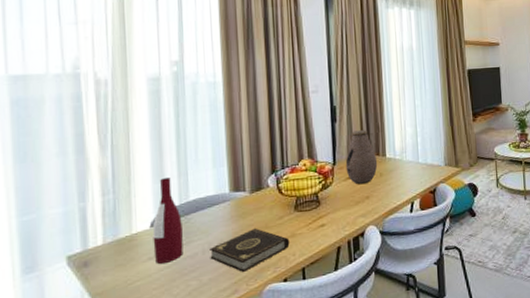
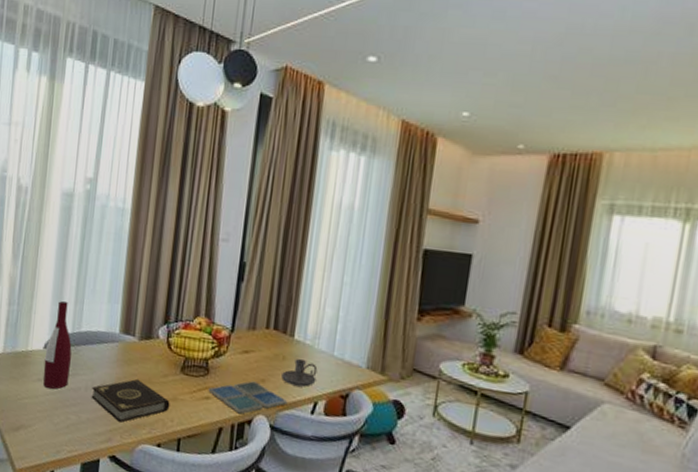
drink coaster: none [322,200,391,231] -> present [208,381,288,414]
vase: present [345,130,378,185] -> none [244,297,283,365]
candle holder: none [382,171,410,195] -> present [281,358,318,387]

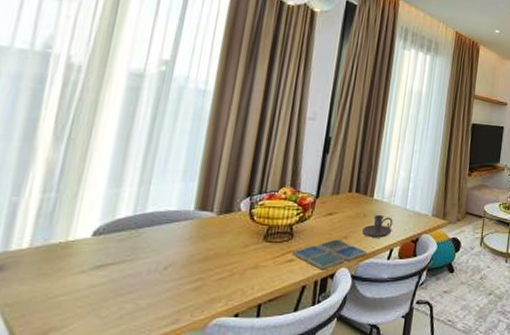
wine bottle: present [43,300,72,389] -> none [88,182,132,279]
book: present [91,378,170,423] -> none [155,253,251,300]

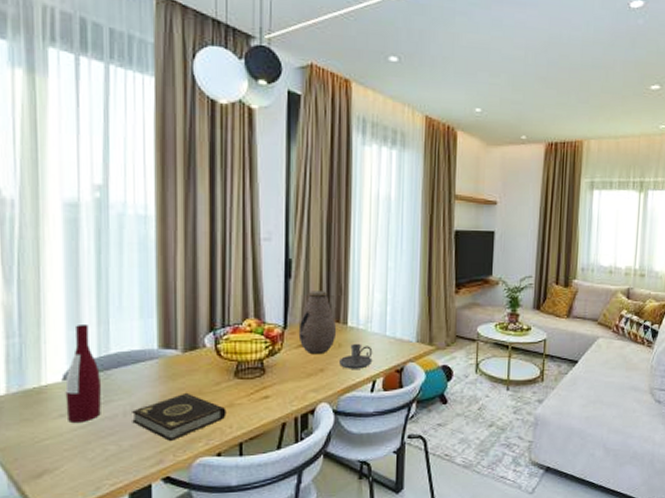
wine bottle: none [88,182,132,279] -> present [65,323,102,422]
book: none [155,253,251,300] -> present [132,392,226,441]
drink coaster: present [292,239,368,270] -> none [266,372,348,406]
vase: none [328,166,364,223] -> present [298,291,337,355]

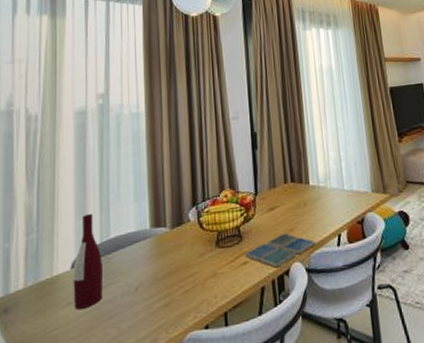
book: present [132,392,226,441] -> none [129,267,211,318]
drink coaster: none [266,372,348,406] -> present [244,233,317,268]
vase: present [298,291,337,355] -> none [267,156,301,217]
candle holder: present [339,343,373,369] -> none [306,200,336,226]

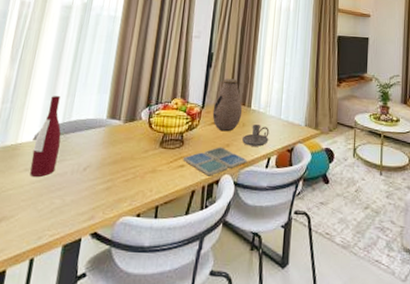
vase: none [267,156,301,217] -> present [212,78,243,132]
candle holder: none [306,200,336,226] -> present [242,123,270,147]

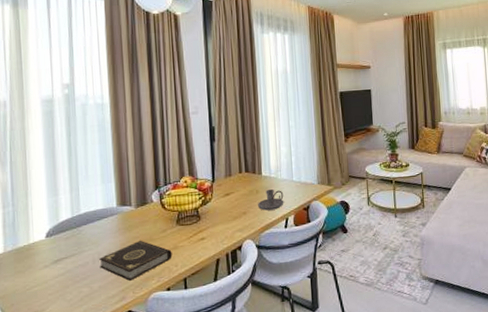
wine bottle: present [30,95,61,177] -> none [48,191,76,271]
book: none [77,157,150,199] -> present [99,240,172,281]
drink coaster: present [183,147,248,176] -> none [202,215,267,244]
vase: present [212,78,243,132] -> none [224,149,254,201]

